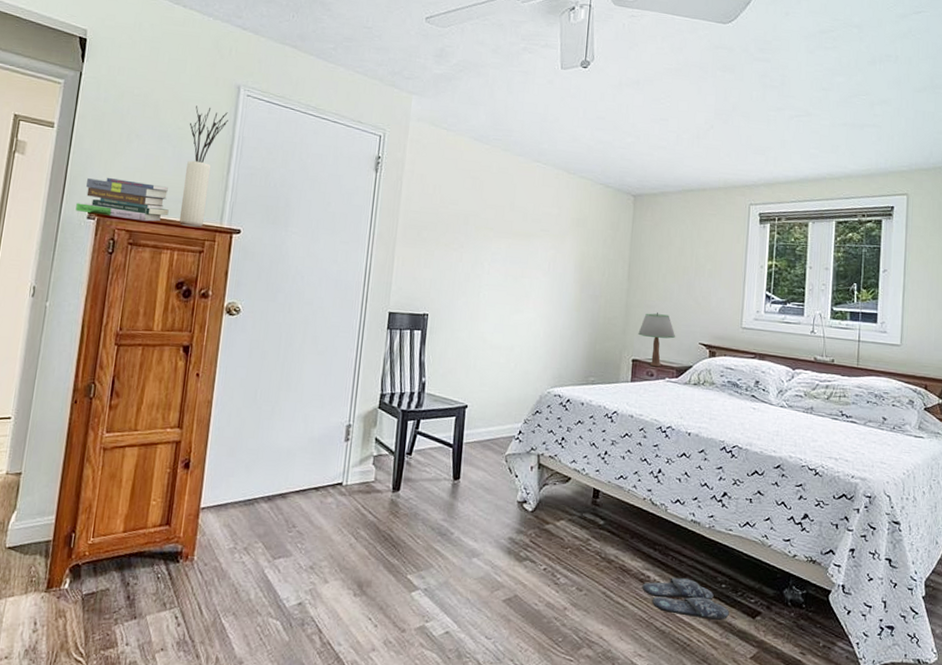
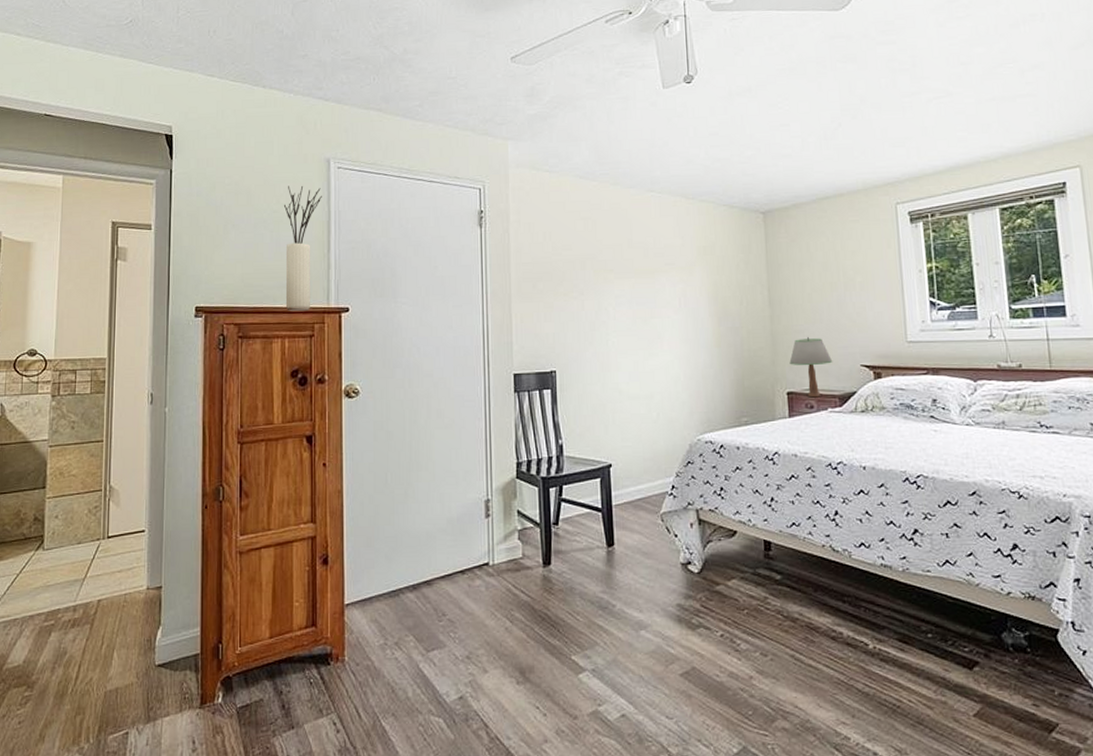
books: present [75,178,169,222] -> none [182,272,274,313]
slippers: present [642,577,729,620] -> none [835,631,941,675]

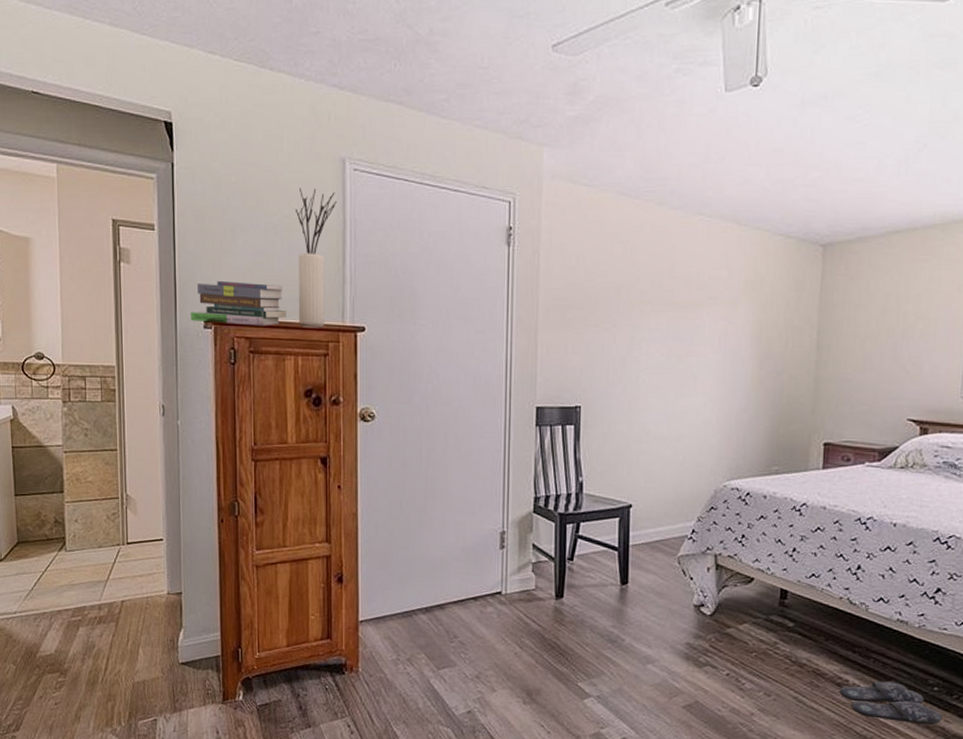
books: none [182,272,274,313] -> present [191,281,286,326]
table lamp: present [789,337,833,398] -> none [830,386,878,451]
slippers: none [835,631,941,675] -> present [839,681,942,724]

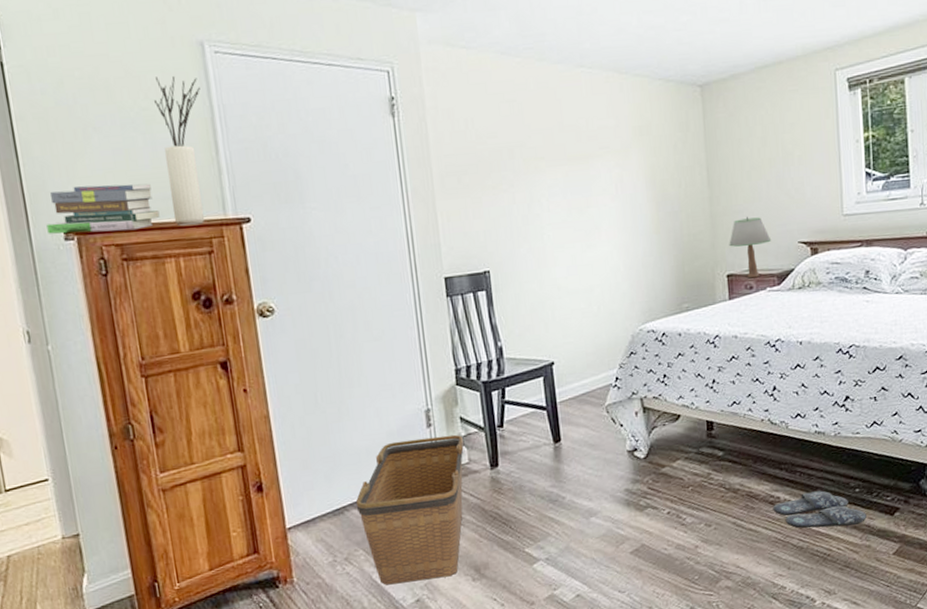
bicycle basket: none [424,557,532,695] -> present [355,434,464,585]
table lamp: none [830,386,878,451] -> present [729,217,772,279]

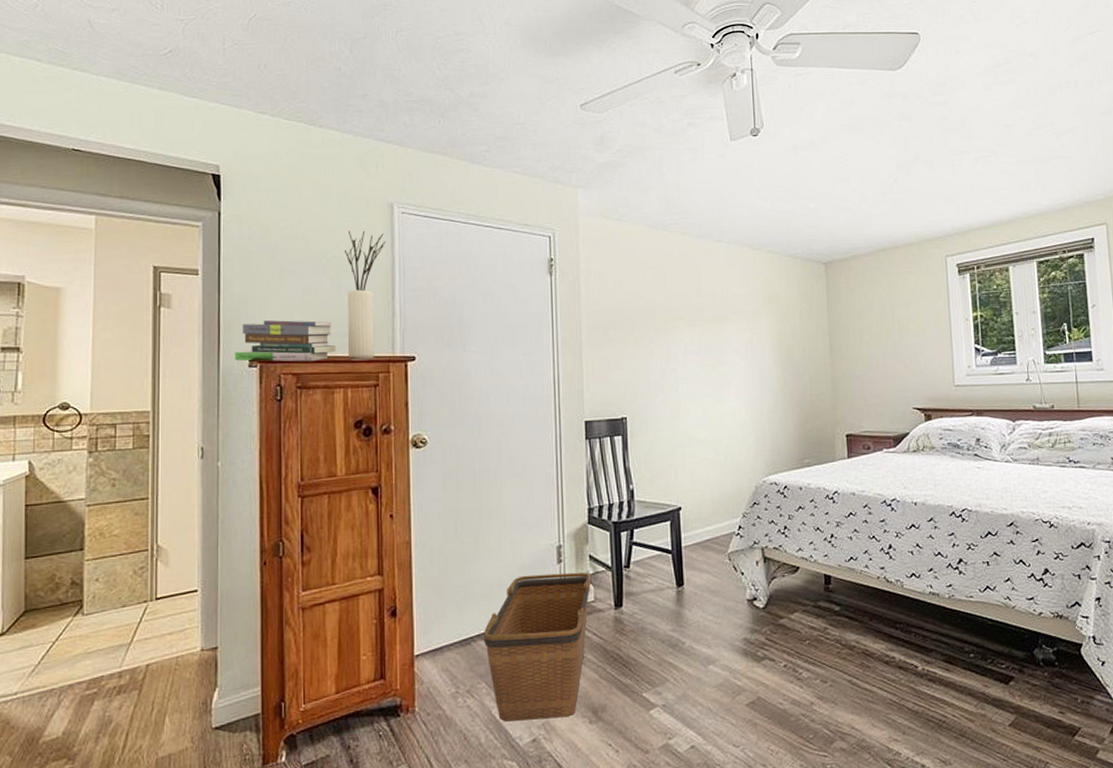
table lamp: present [729,217,772,279] -> none [848,382,888,439]
slippers: present [773,490,867,528] -> none [888,653,981,692]

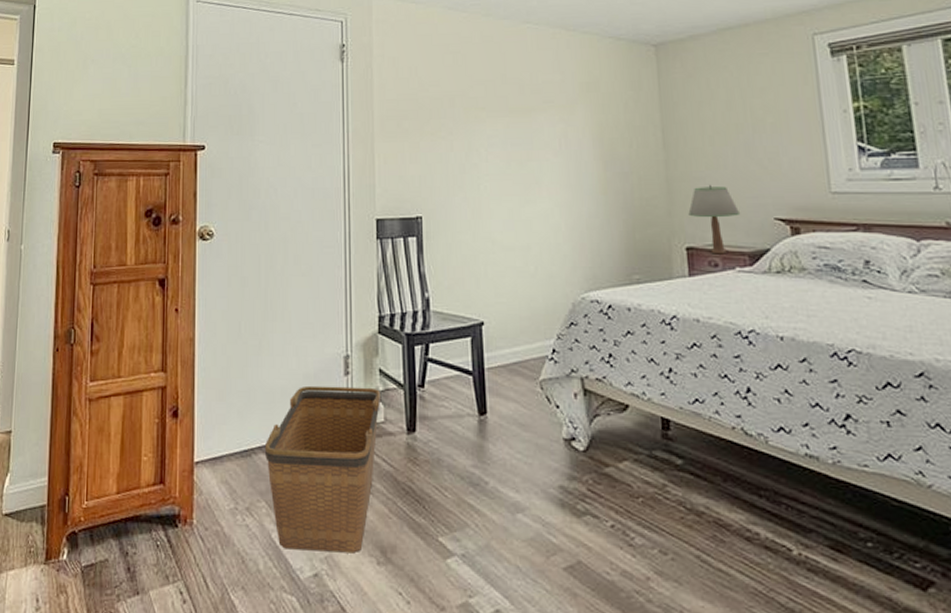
books: present [235,320,335,362] -> none [41,108,130,149]
vase: present [344,230,385,360] -> none [141,19,180,148]
table lamp: none [848,382,888,439] -> present [688,185,741,255]

